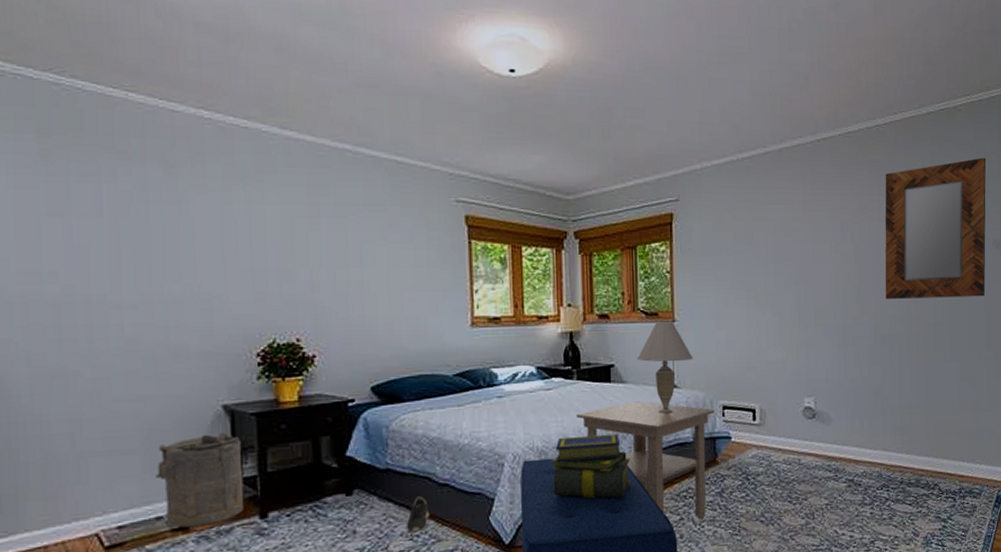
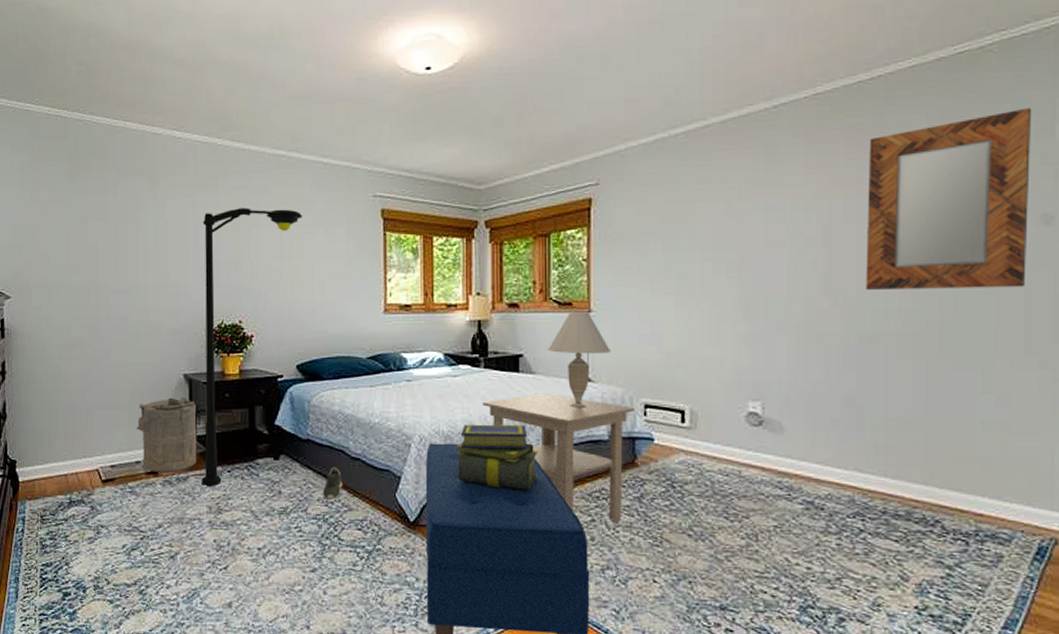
floor lamp: none [245,207,374,536] -> present [201,208,303,486]

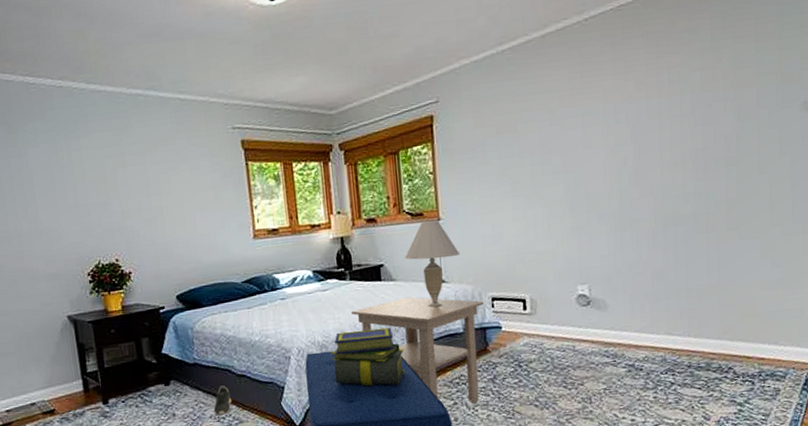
laundry hamper: present [137,397,197,472] -> none [26,338,91,411]
floor lamp: present [201,208,303,486] -> none [68,147,167,418]
home mirror: present [866,107,1032,290] -> none [665,8,794,179]

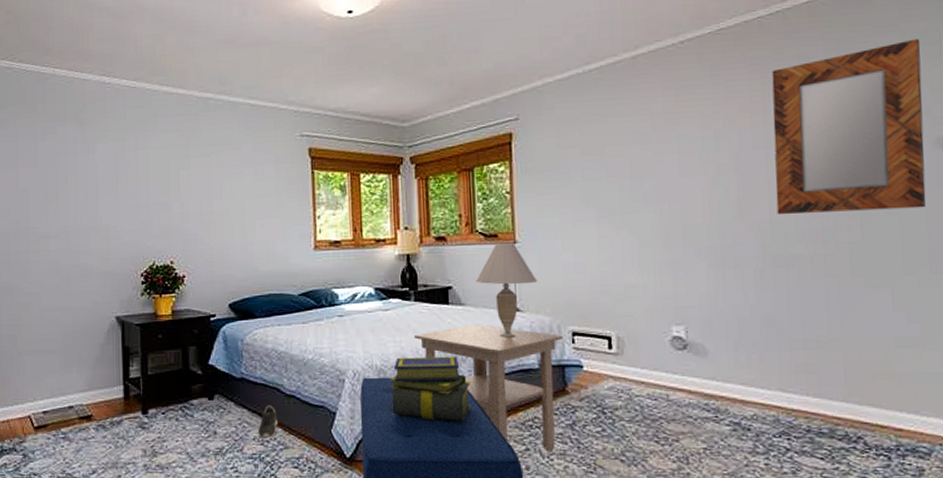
home mirror: none [665,8,794,179] -> present [771,38,926,214]

